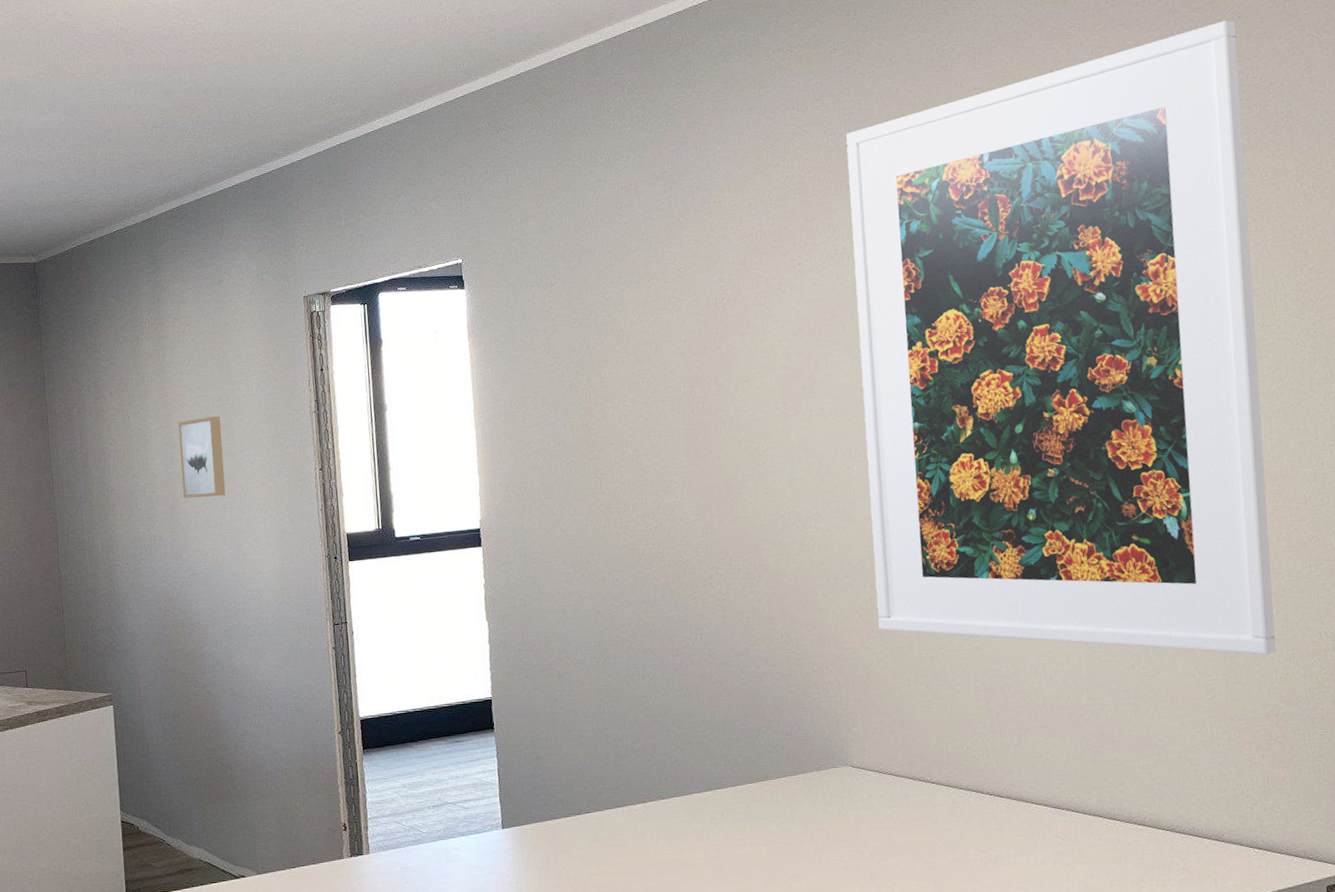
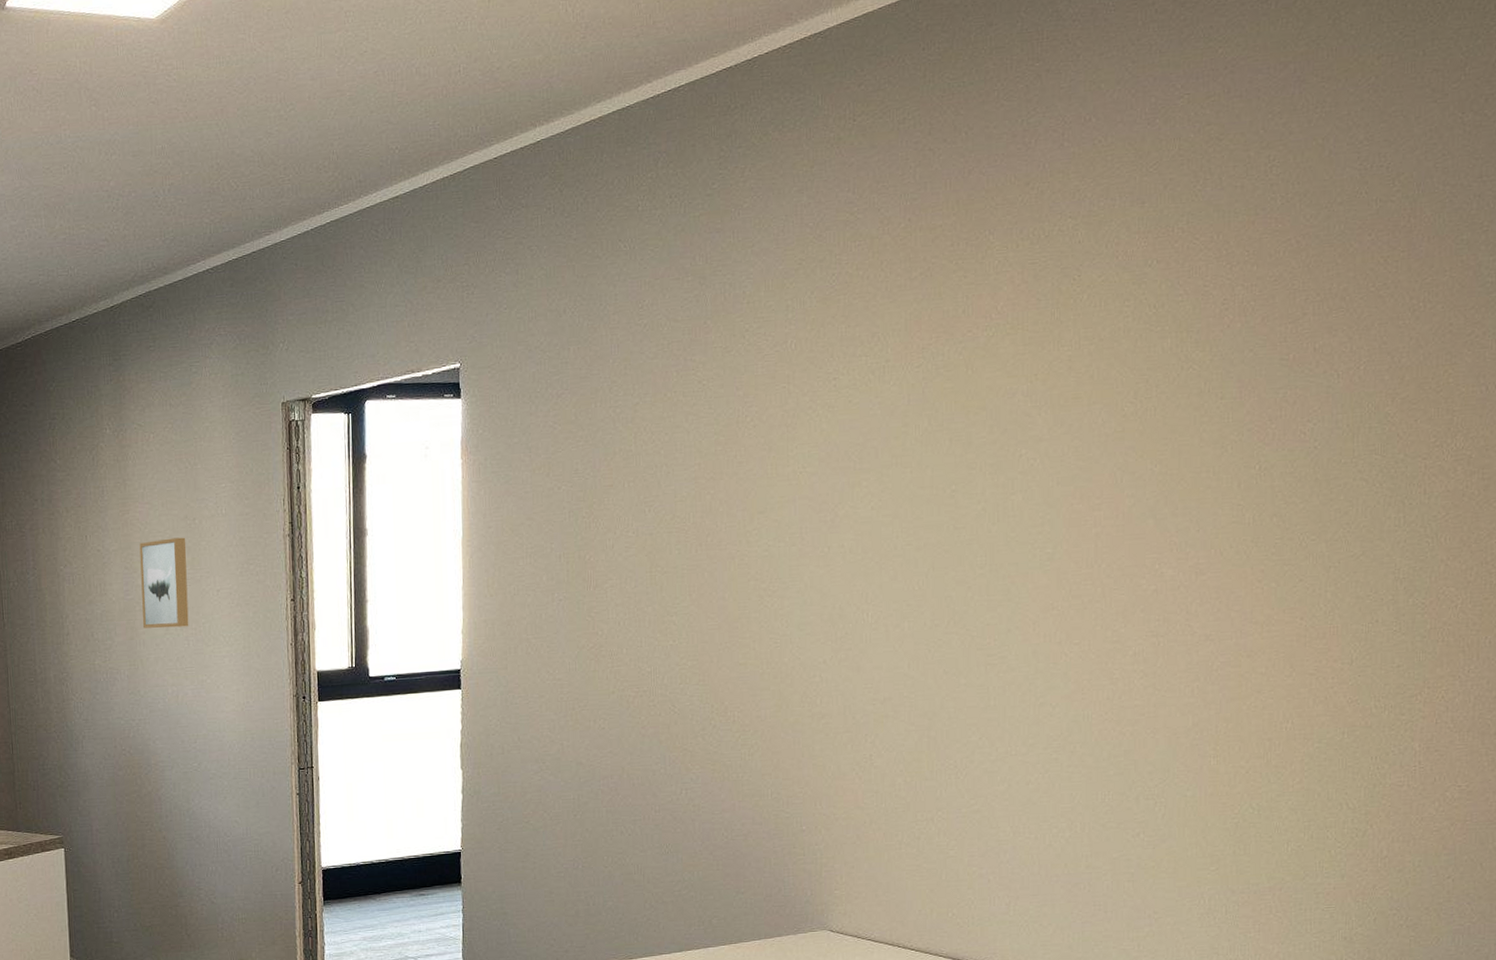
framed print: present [846,20,1276,655] -> none [875,94,1370,825]

